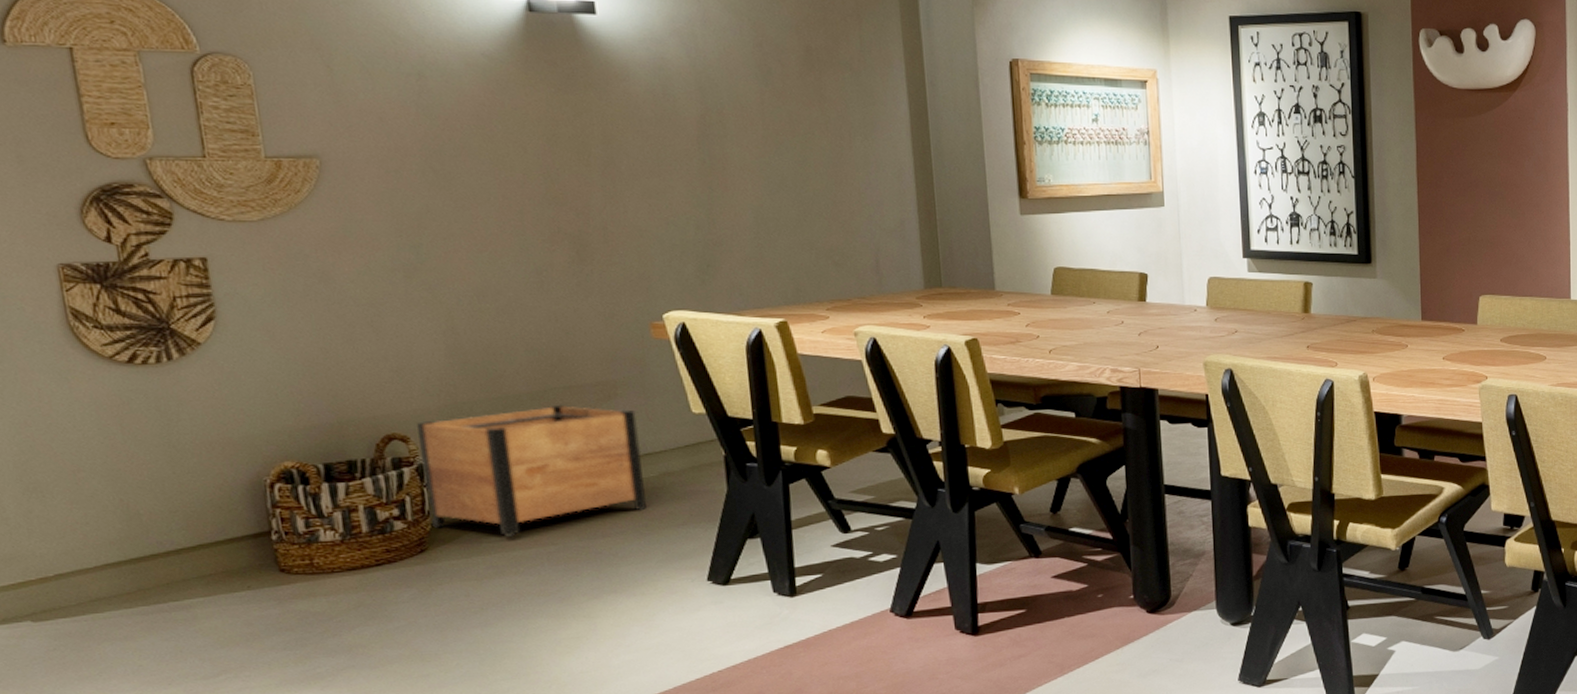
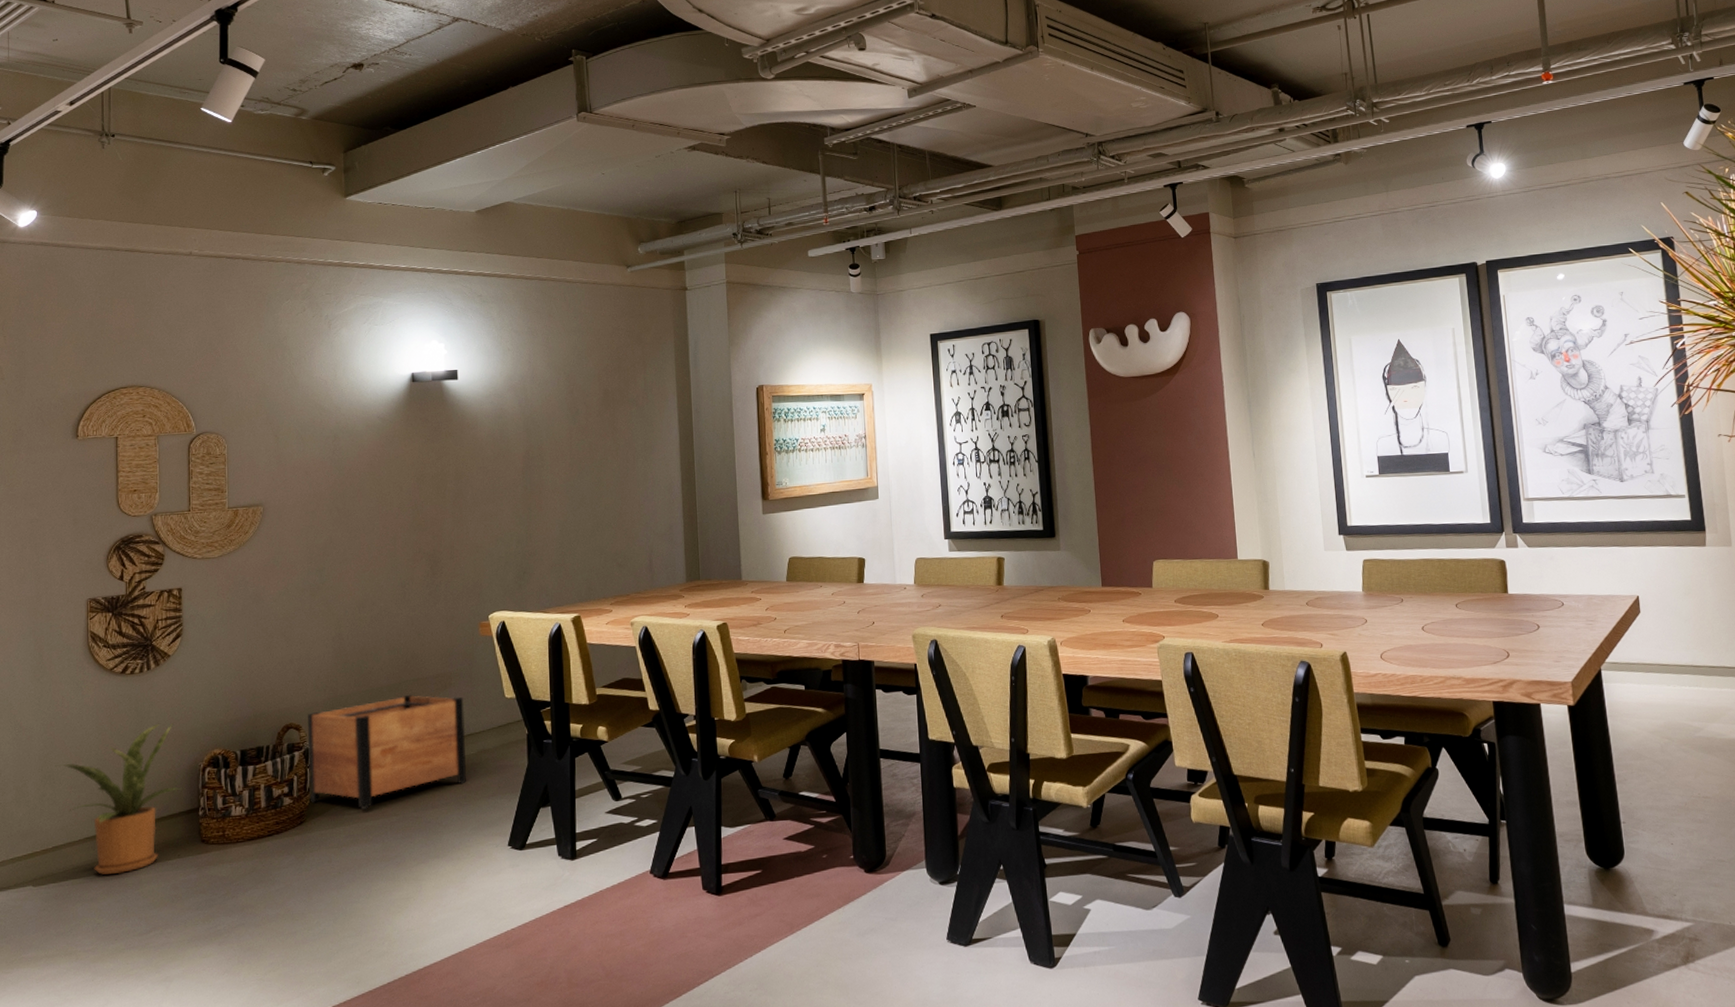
house plant: none [41,427,248,609] -> present [55,723,186,875]

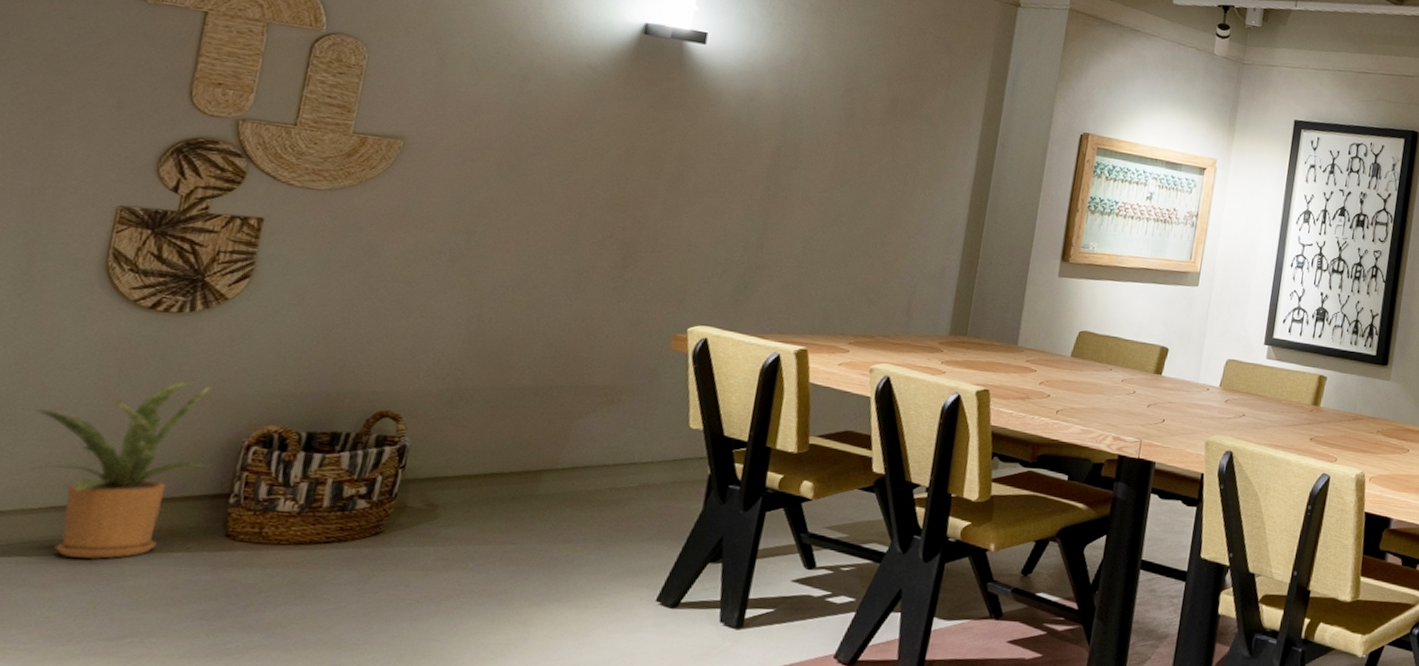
planter: present [308,694,466,809] -> none [394,402,634,530]

